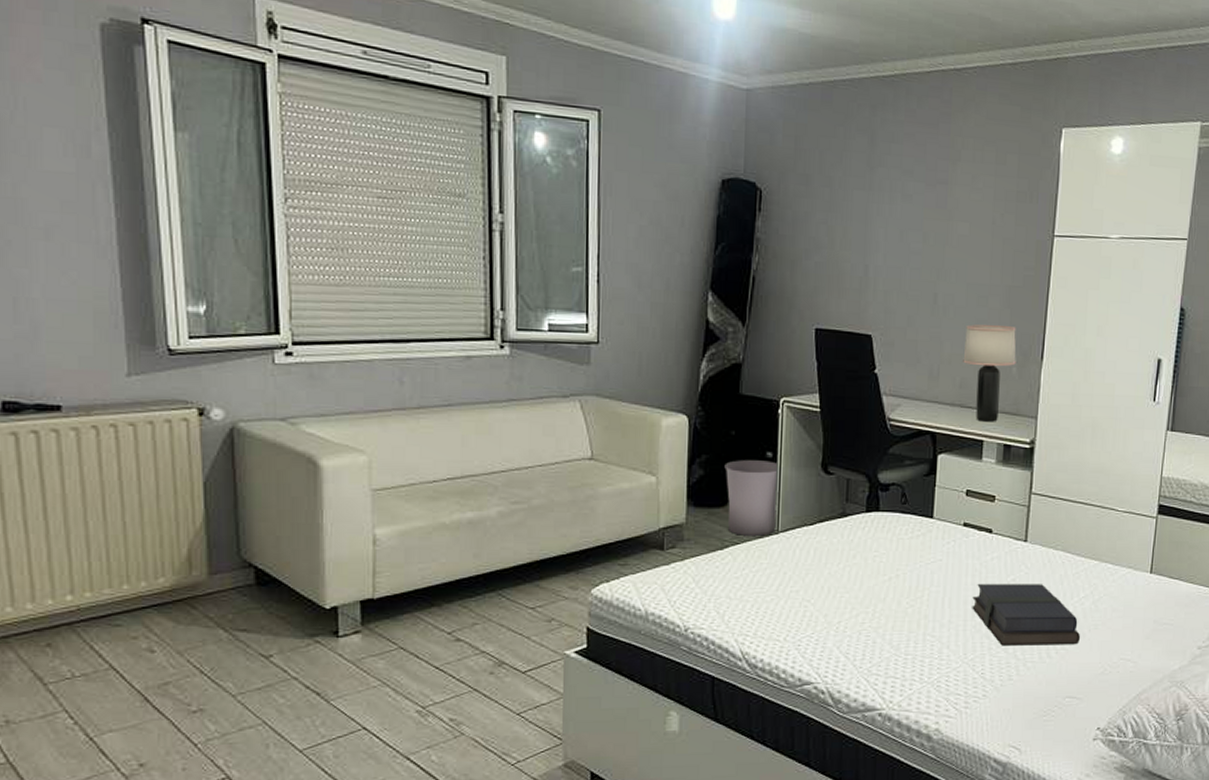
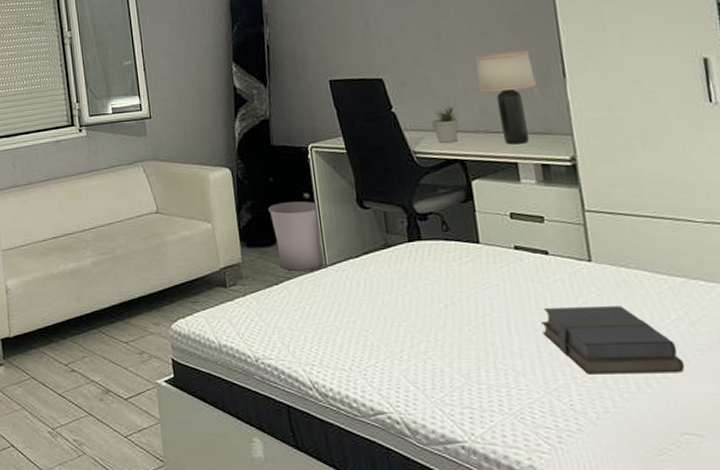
potted plant: none [911,374,937,414] -> present [431,106,459,144]

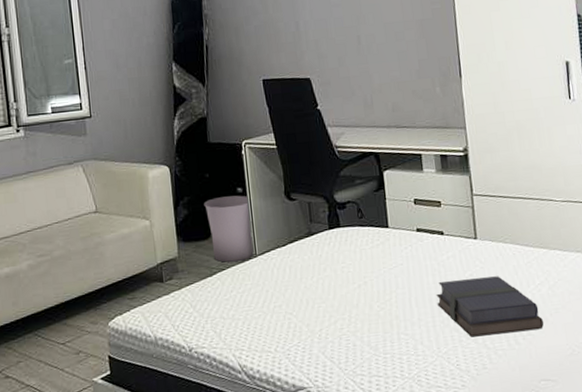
potted plant: present [431,106,459,144] -> none [351,103,374,138]
table lamp: present [475,50,537,145] -> none [389,53,438,138]

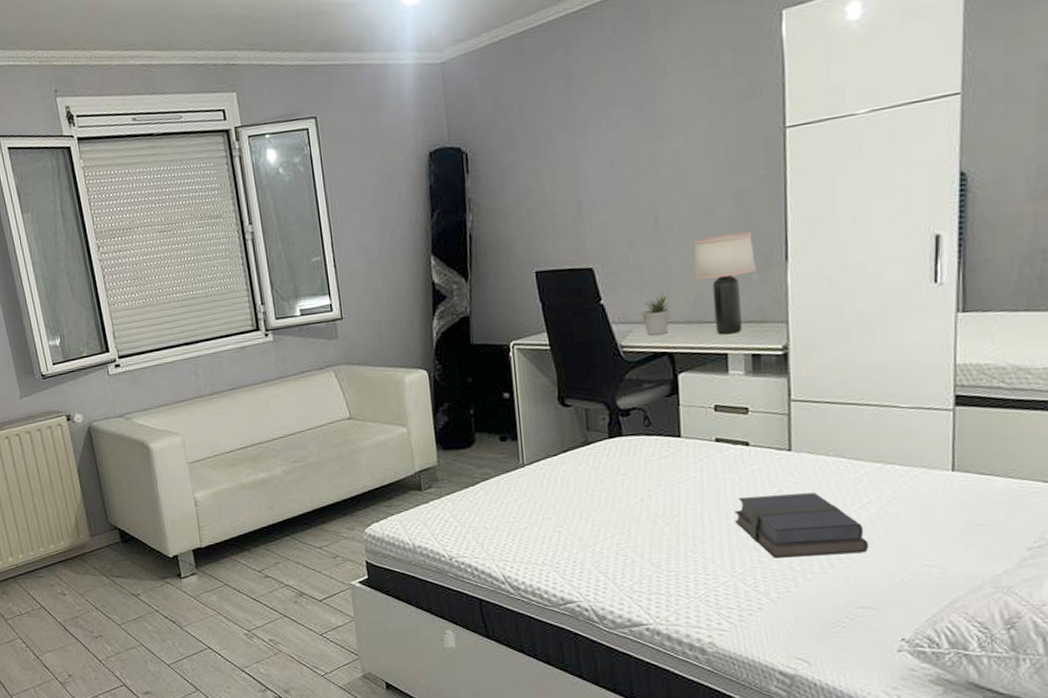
waste bin: present [204,195,254,263] -> none [466,401,521,472]
potted plant: none [351,103,374,138] -> present [641,295,670,336]
table lamp: none [389,53,438,138] -> present [693,231,756,335]

